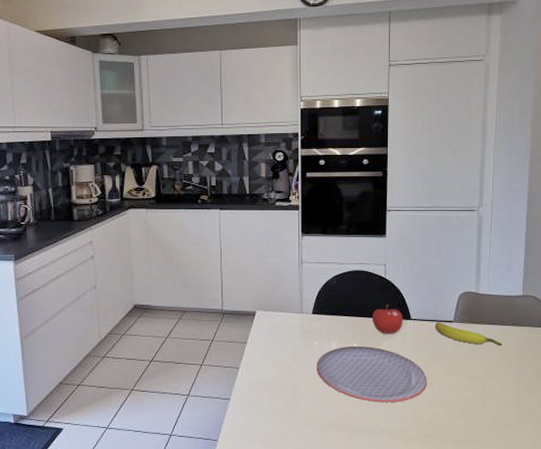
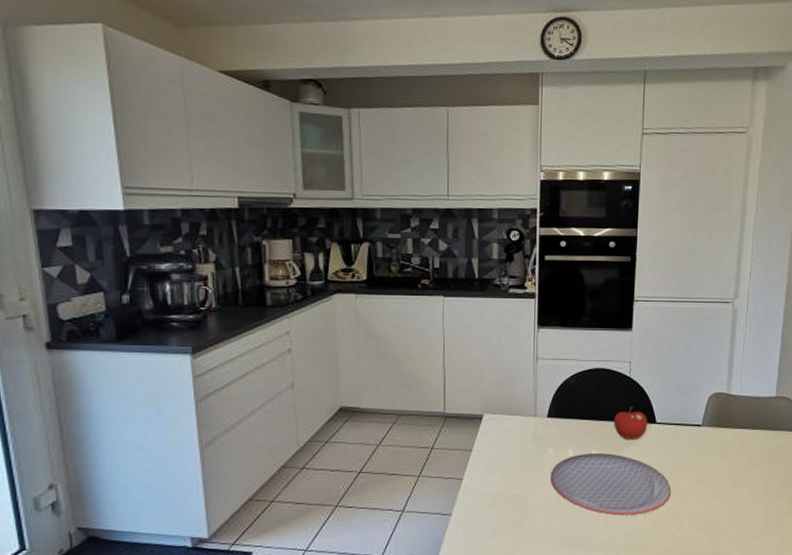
banana: present [434,322,503,346] -> none [681,426,753,452]

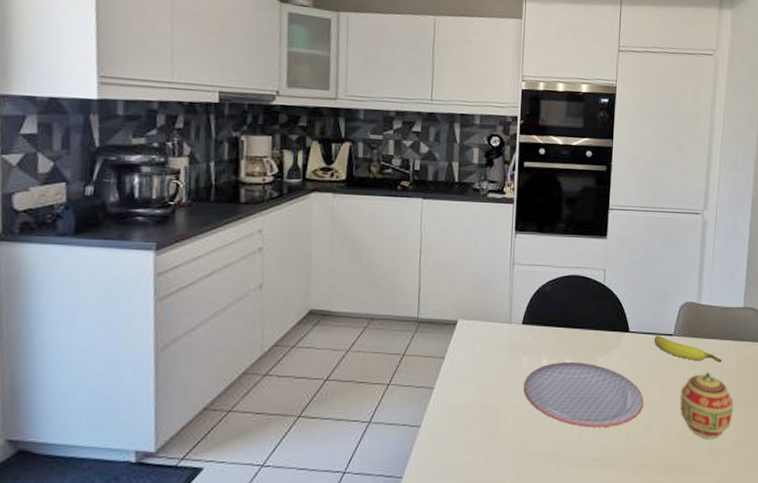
fruit: present [614,407,648,439] -> none [588,315,622,348]
banana: none [681,426,753,452] -> present [654,335,722,362]
decorative egg: none [708,462,765,526] -> present [680,372,734,439]

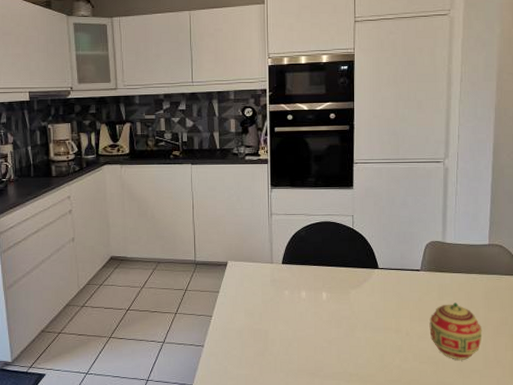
plate: present [523,361,643,428] -> none [287,294,395,349]
banana: present [654,335,722,362] -> none [402,271,469,294]

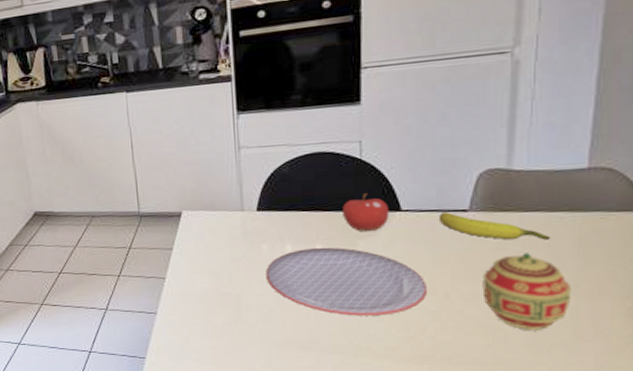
plate: none [287,294,395,349] -> present [266,247,427,316]
fruit: none [341,254,371,283] -> present [343,193,390,231]
banana: none [402,271,469,294] -> present [438,212,551,240]

